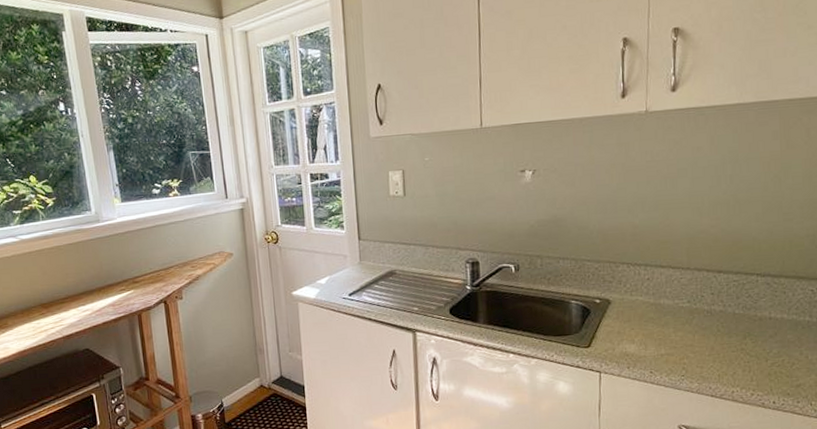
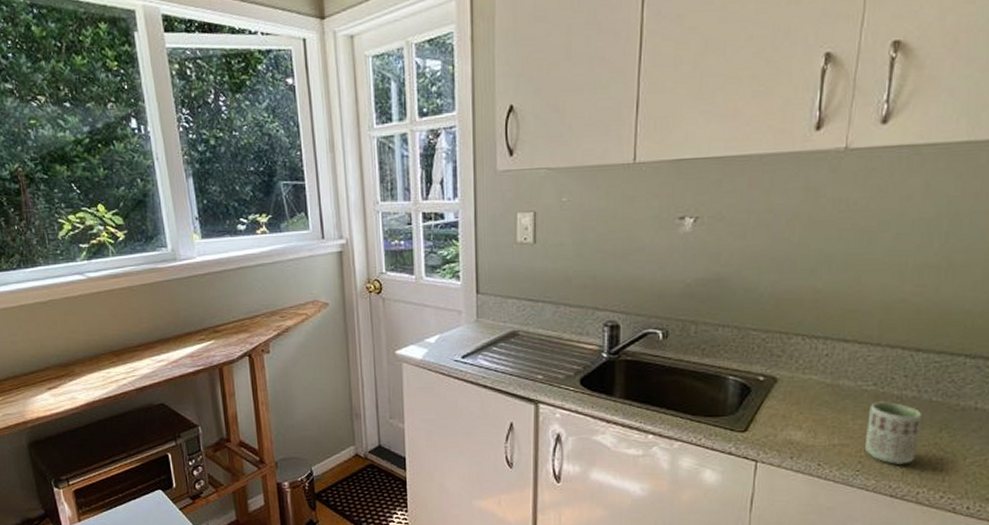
cup: none [686,316,729,369] -> present [865,402,923,464]

